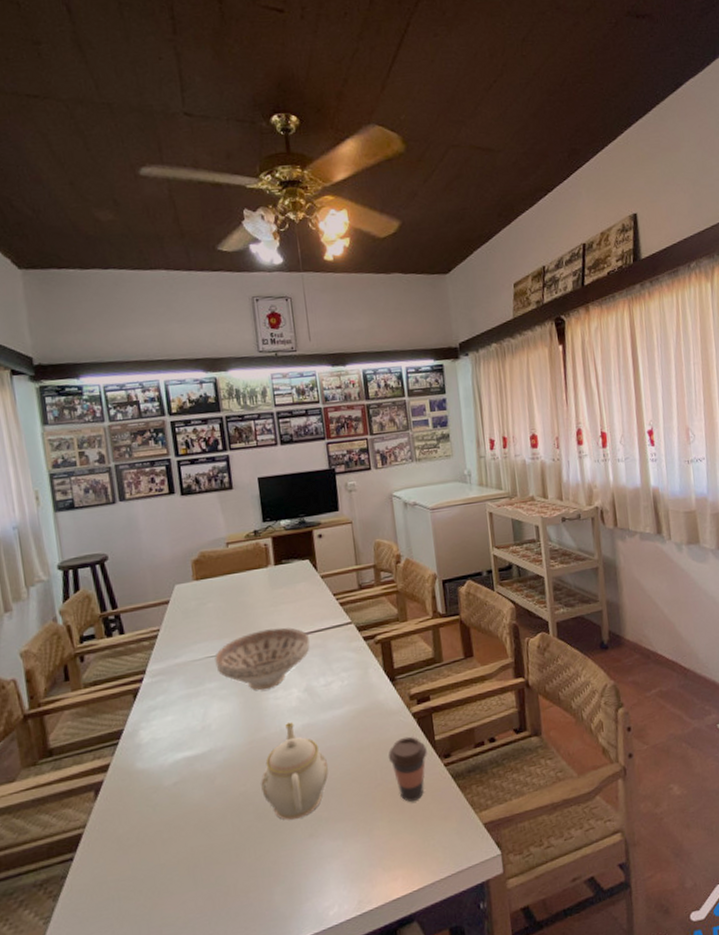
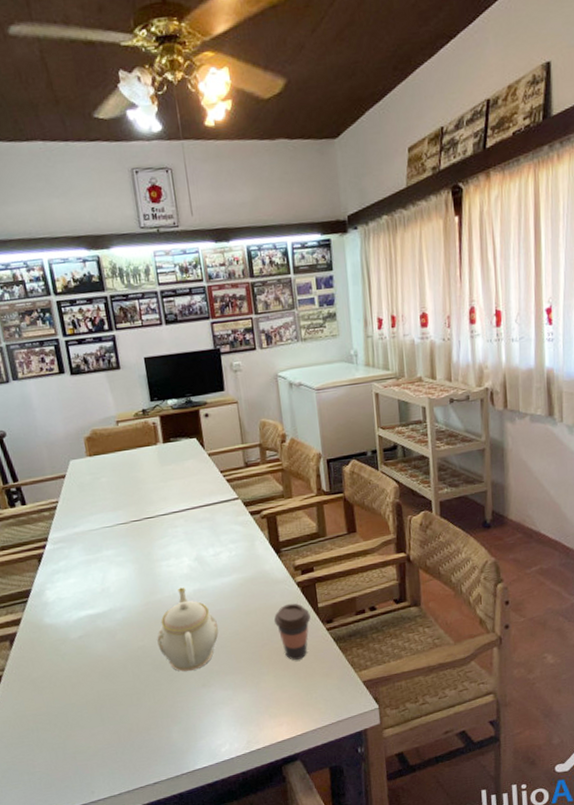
decorative bowl: present [215,627,310,691] -> none [110,501,199,559]

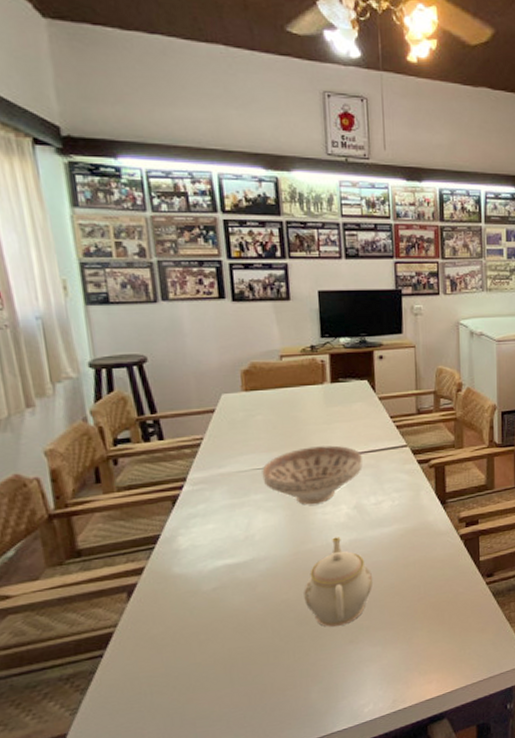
decorative bowl: none [110,501,199,559] -> present [262,445,363,505]
coffee cup: present [273,603,311,660] -> none [432,556,471,615]

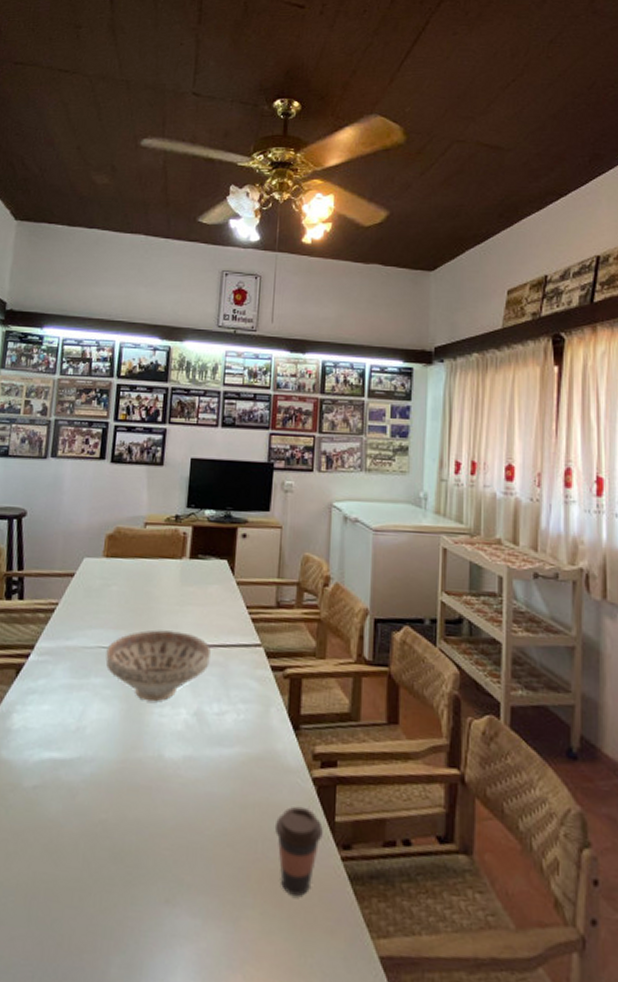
teapot: present [304,537,373,628] -> none [123,748,204,875]
coffee cup: none [432,556,471,615] -> present [274,806,323,896]

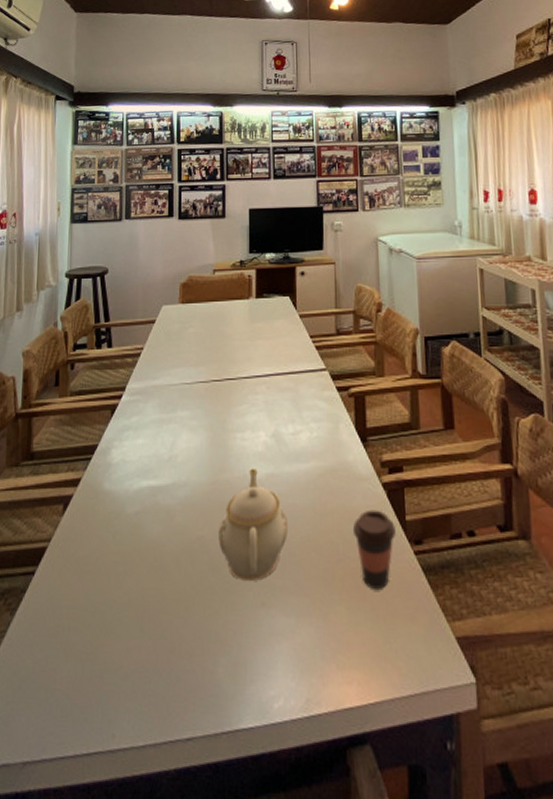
decorative bowl: present [105,630,211,702] -> none [189,364,282,428]
teapot: none [123,748,204,875] -> present [218,468,289,582]

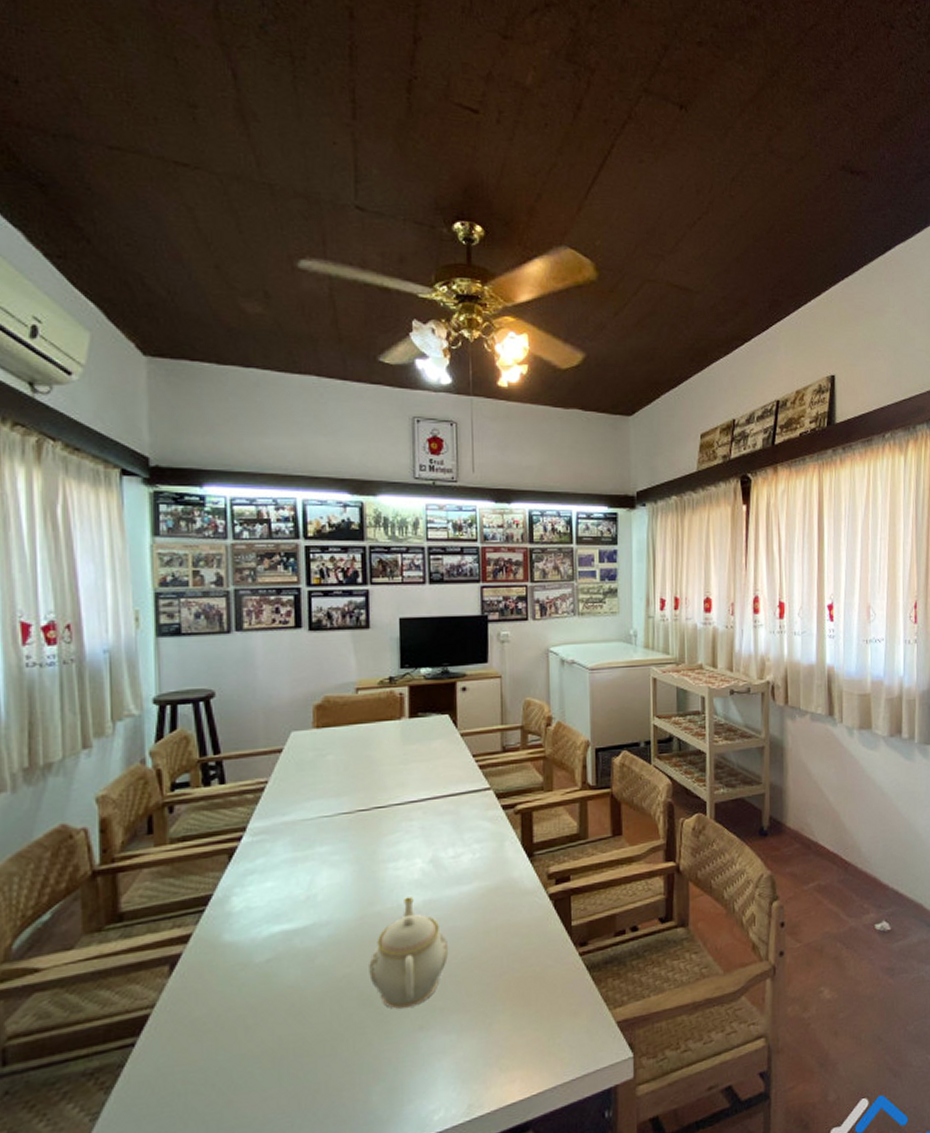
coffee cup: present [352,509,396,589] -> none [517,920,561,994]

